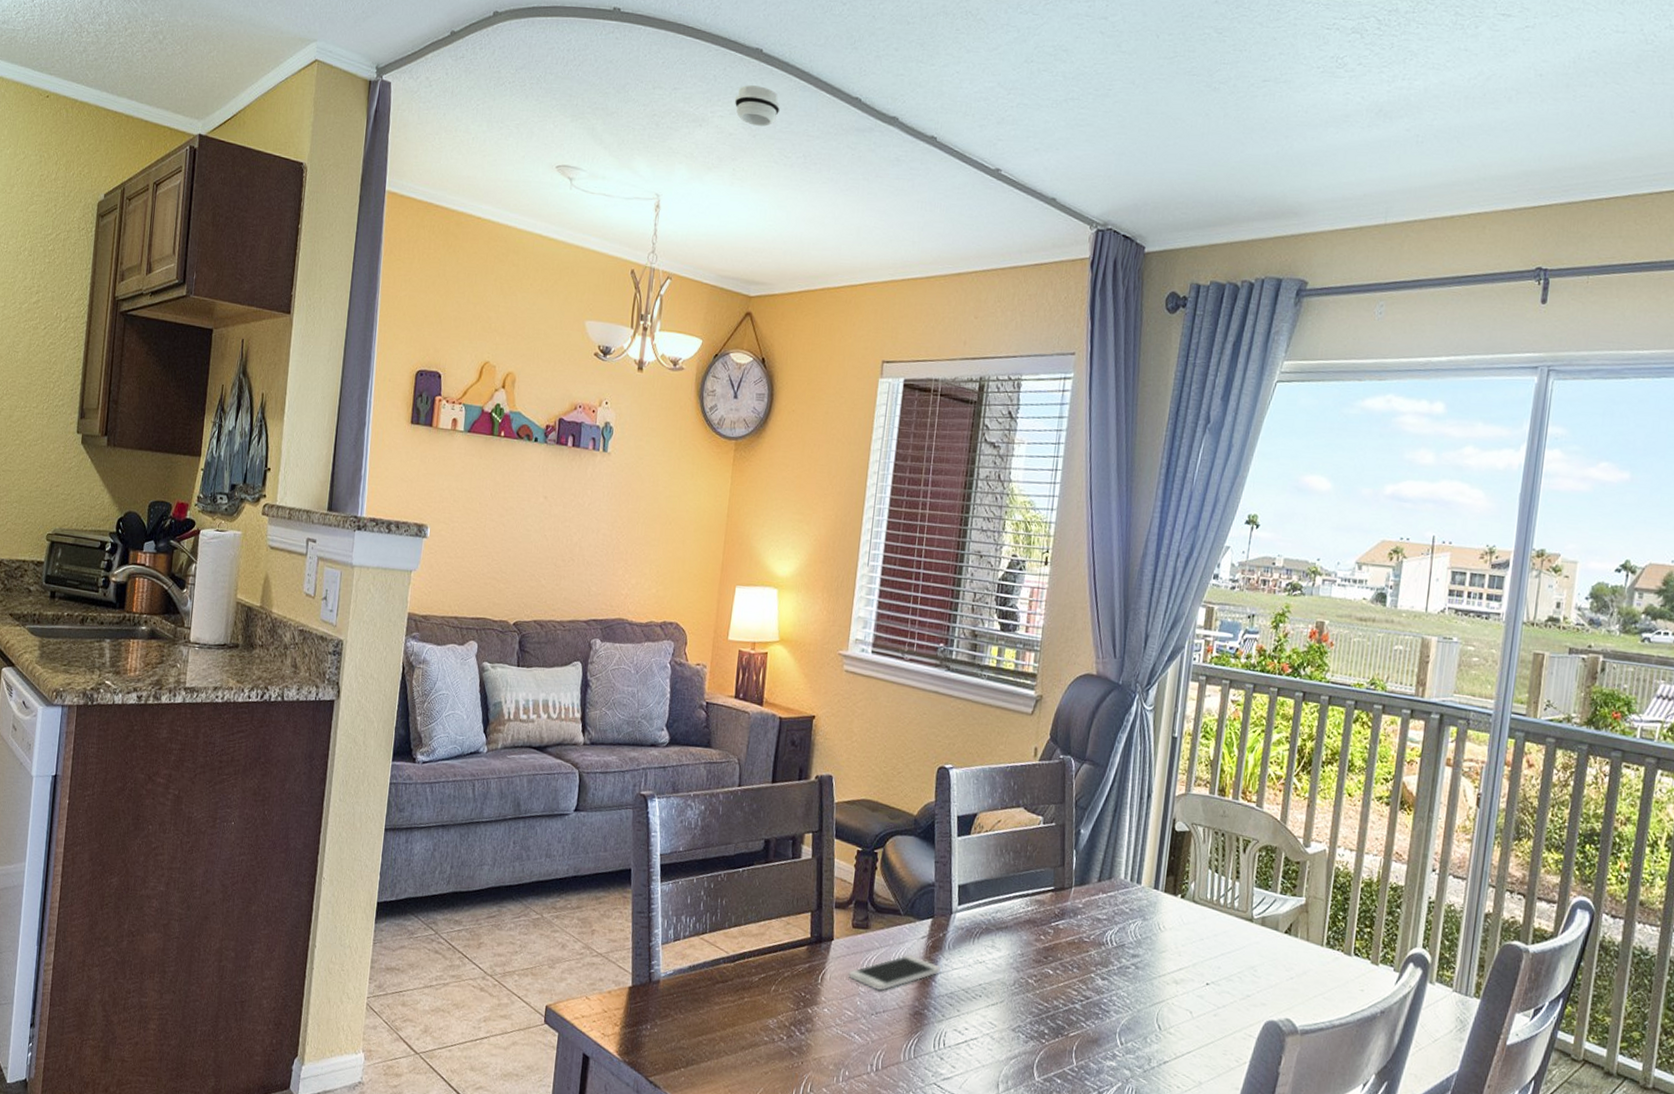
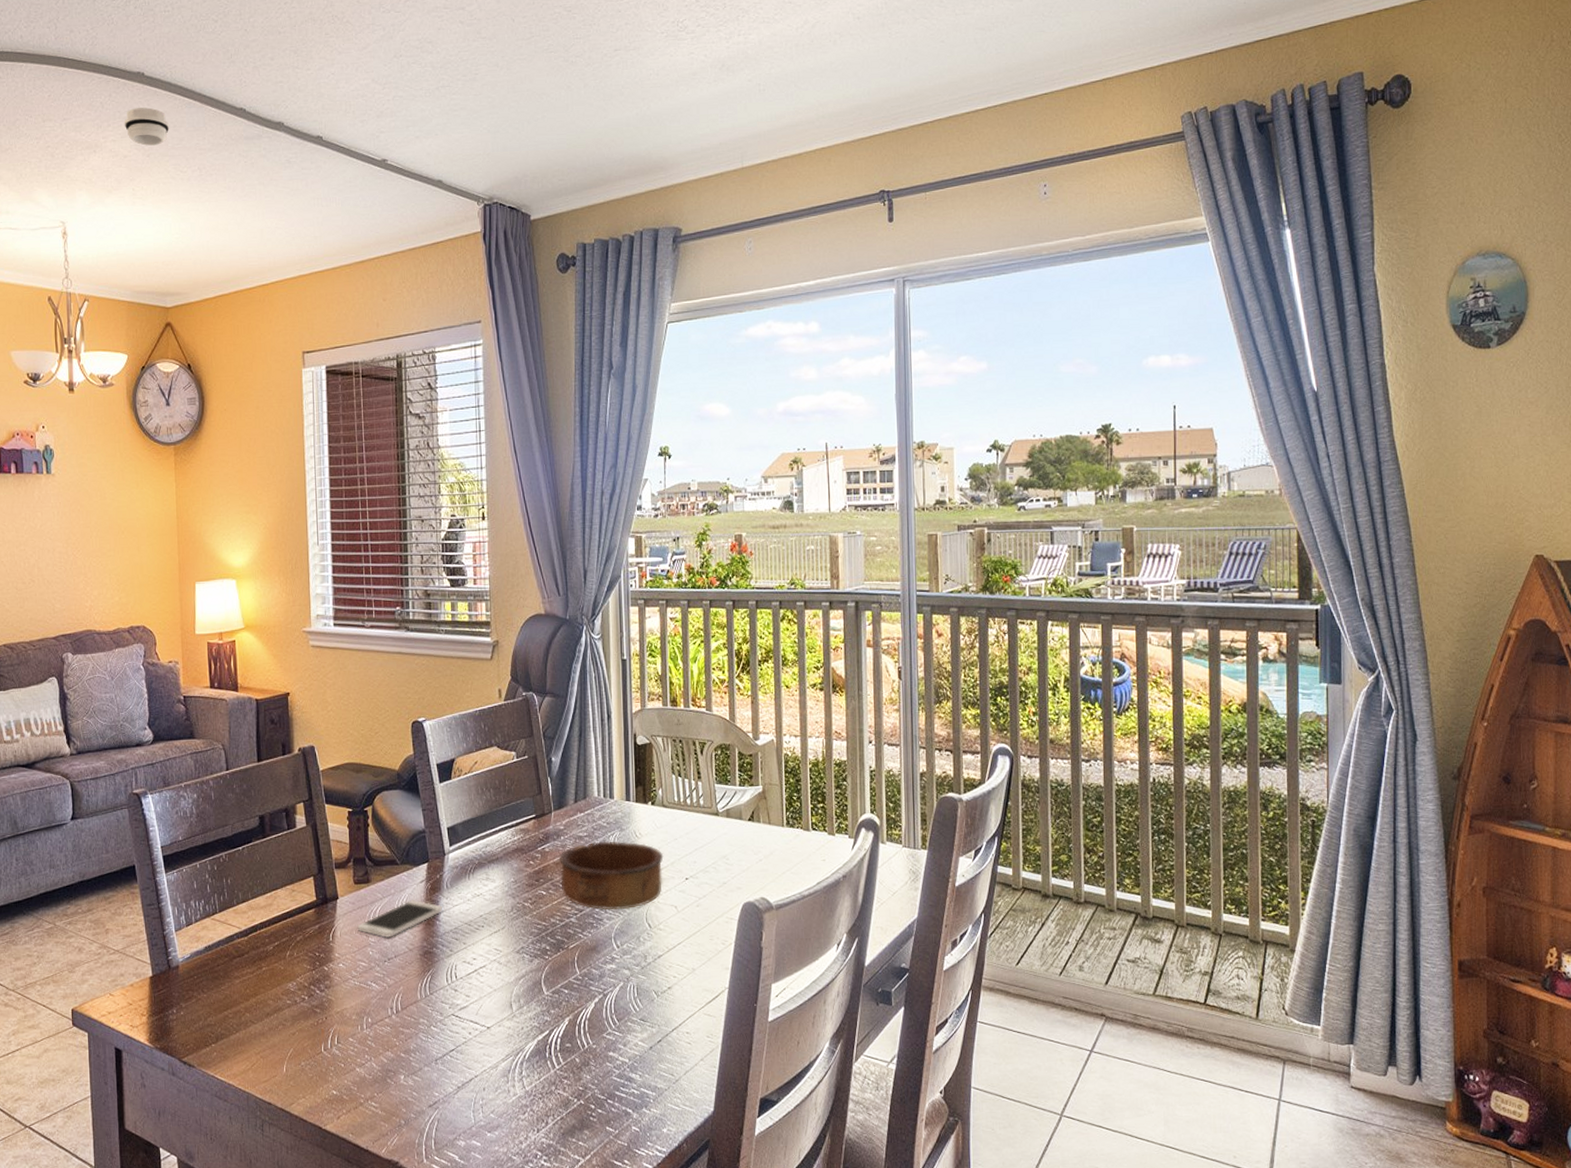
bowl: none [1069,927,1186,1005] -> present [559,841,664,910]

